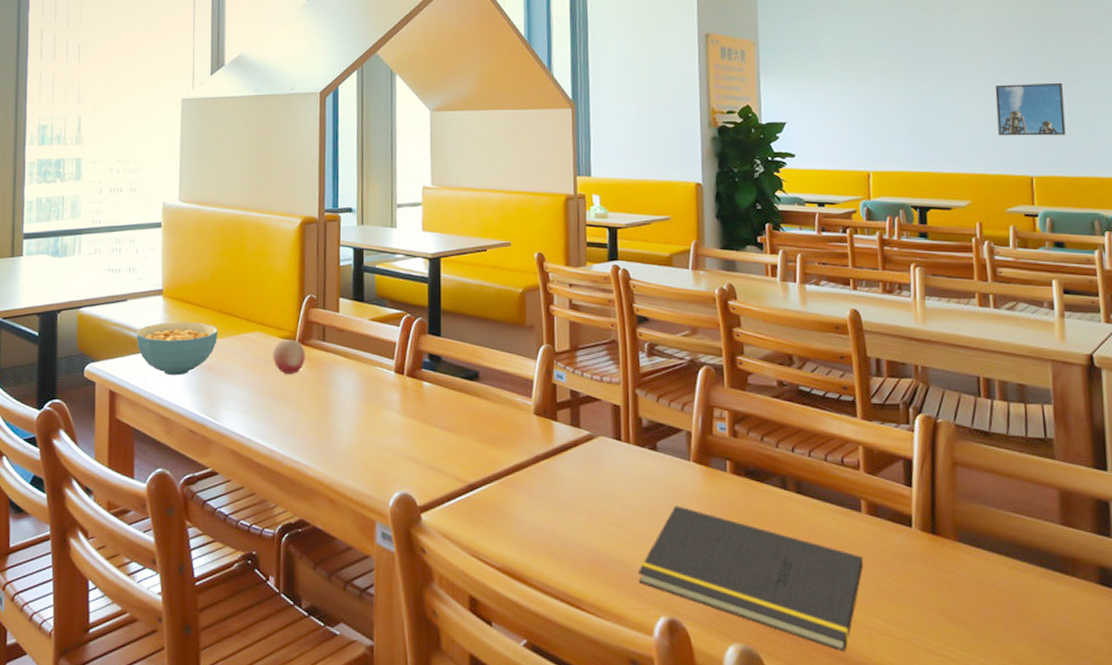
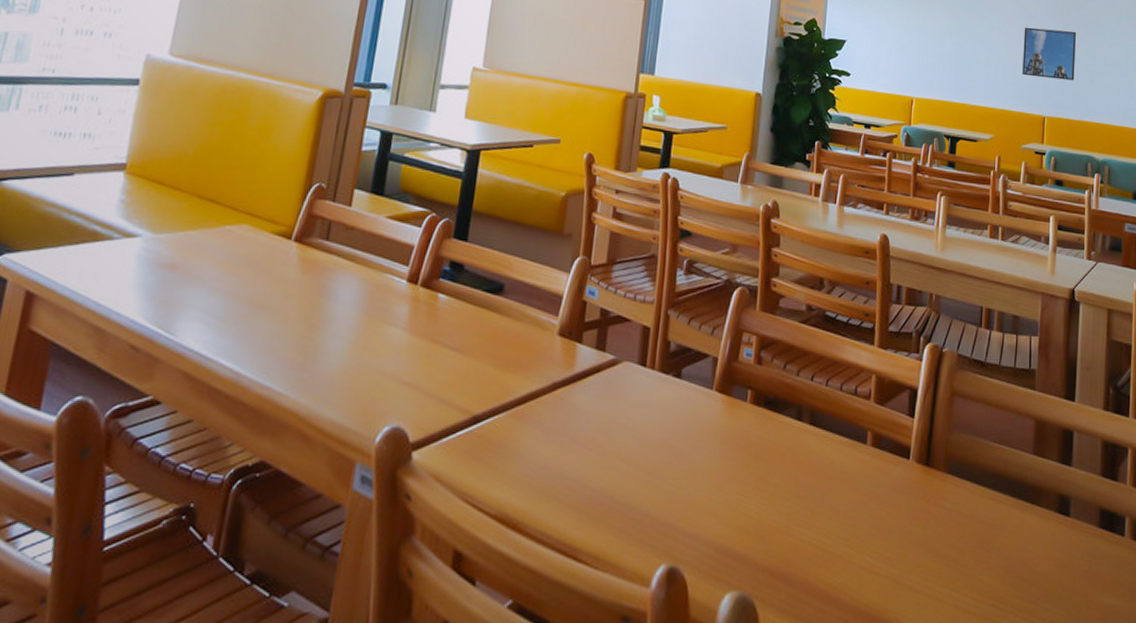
cereal bowl: present [136,321,219,376] -> none [77,205,193,276]
fruit: present [272,340,306,374] -> none [258,236,302,279]
notepad: present [637,505,864,653] -> none [642,439,863,595]

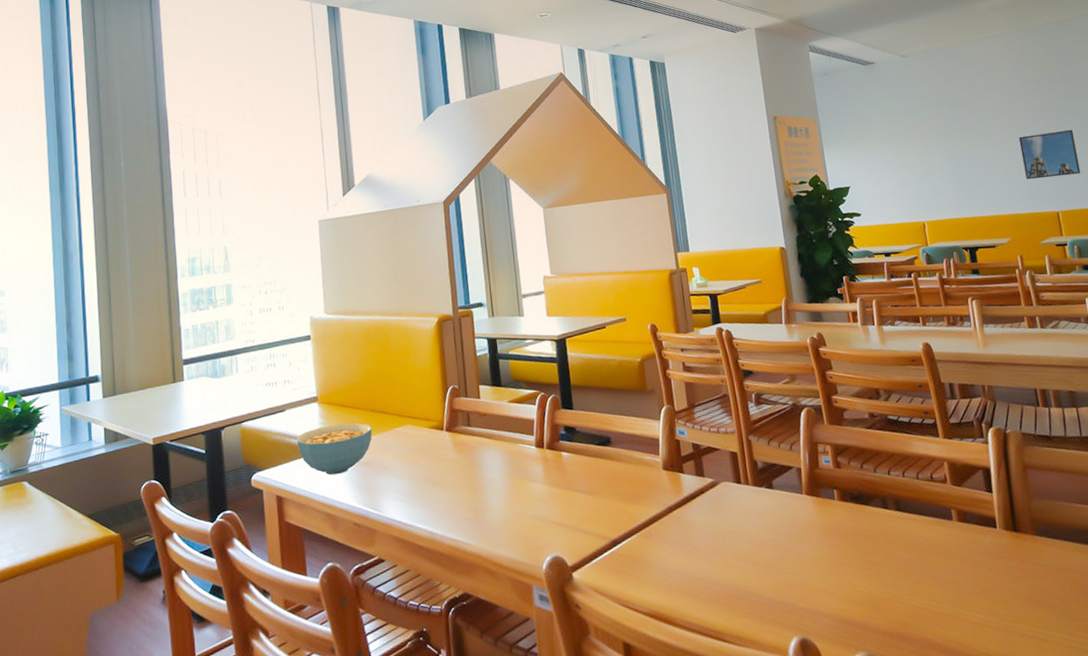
cereal bowl: none [77,205,193,276] -> present [296,422,373,476]

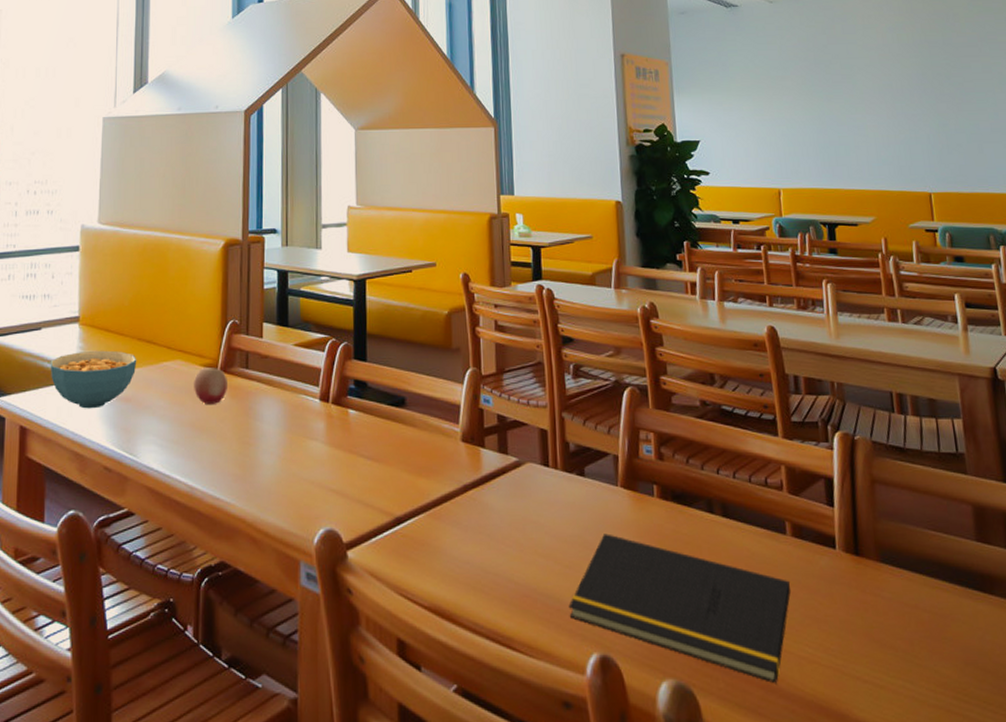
fruit: none [423,428,455,461] -> present [193,368,229,404]
notepad: none [768,535,961,647] -> present [568,533,792,684]
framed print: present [1018,129,1081,180] -> none [892,102,959,154]

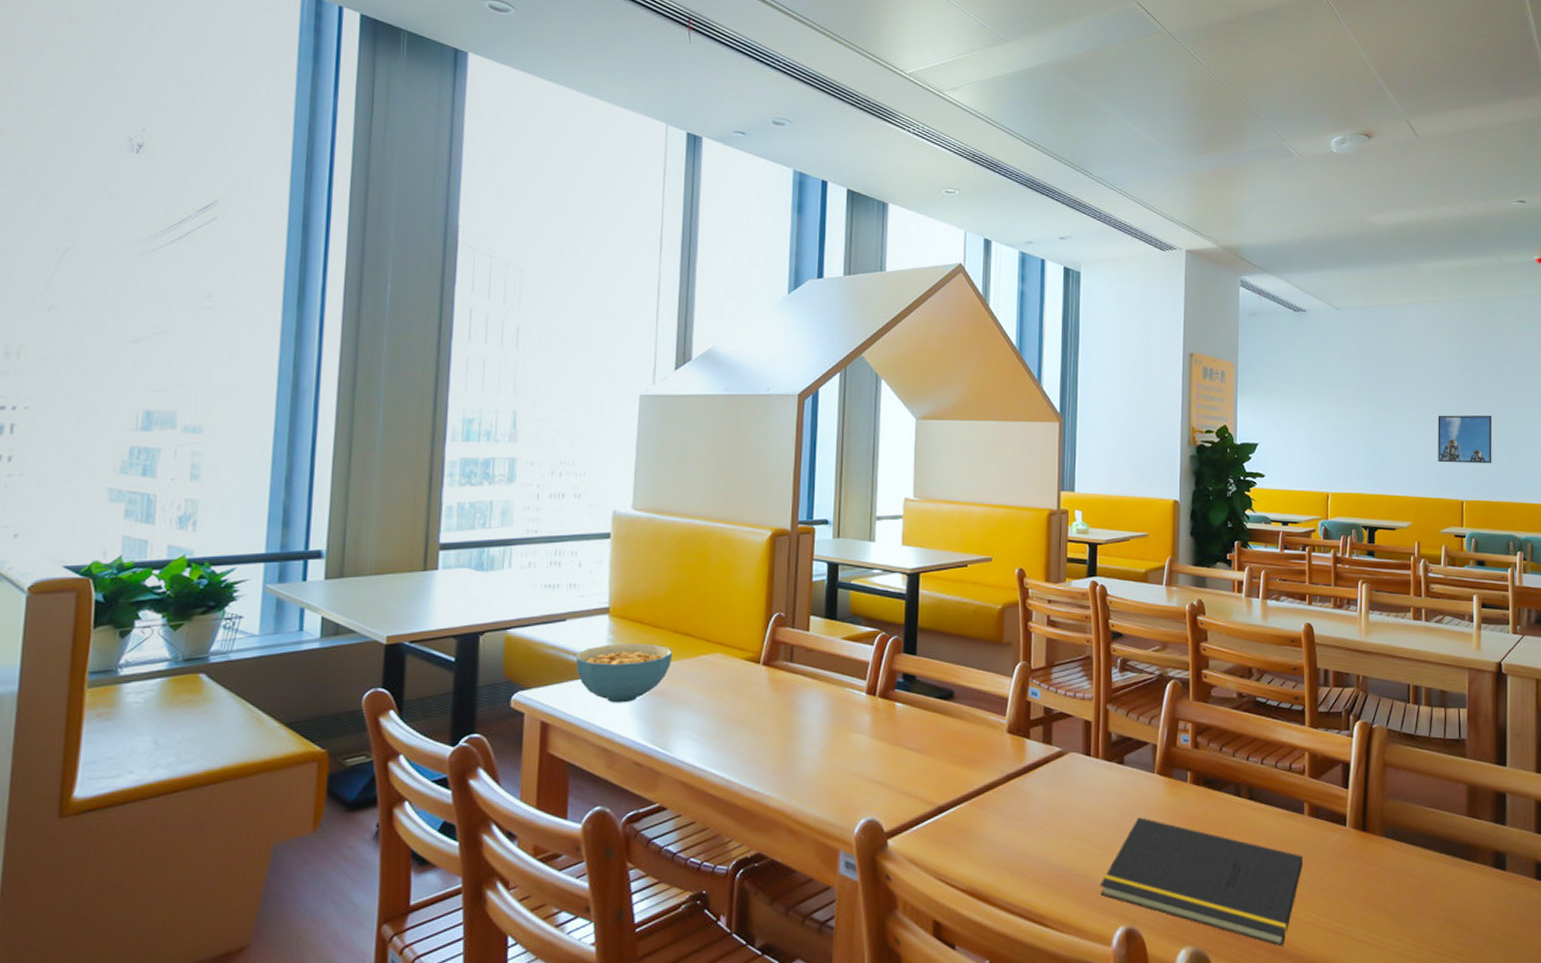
fruit: present [193,368,229,404] -> none [733,661,771,698]
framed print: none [892,102,959,154] -> present [1437,415,1493,464]

